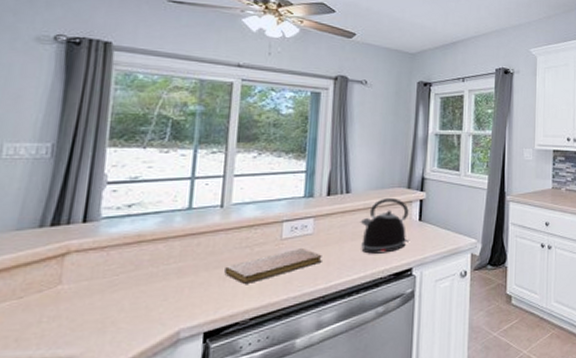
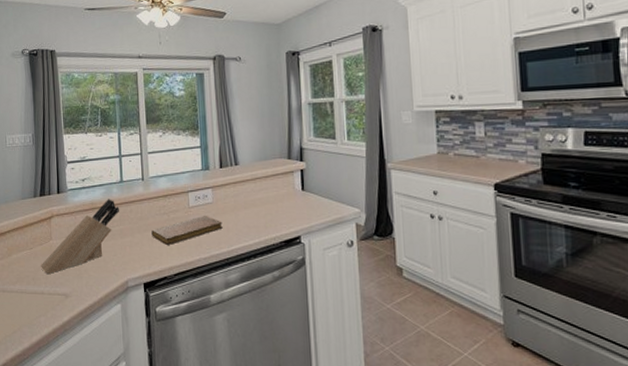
knife block: none [32,229,181,331] -> present [40,199,119,274]
kettle: present [360,197,409,254] -> none [250,168,295,222]

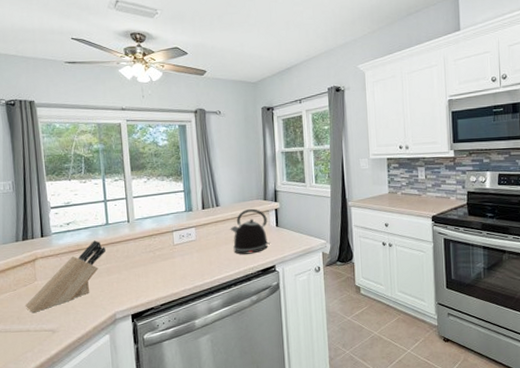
notebook: present [151,216,223,245] -> none [138,252,206,279]
kettle: none [250,168,295,222] -> present [230,208,270,255]

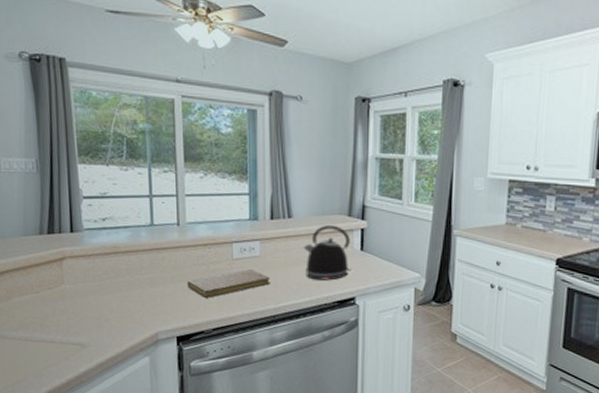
knife block: present [25,240,106,312] -> none [49,243,149,321]
notebook: none [138,252,206,279] -> present [187,269,270,298]

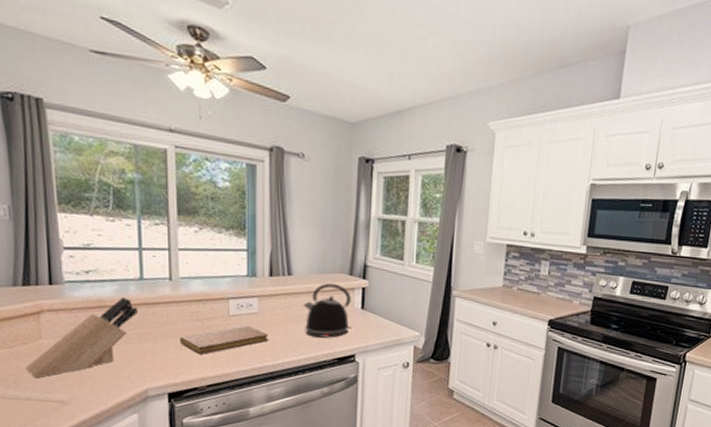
knife block: none [49,243,149,321] -> present [24,297,138,378]

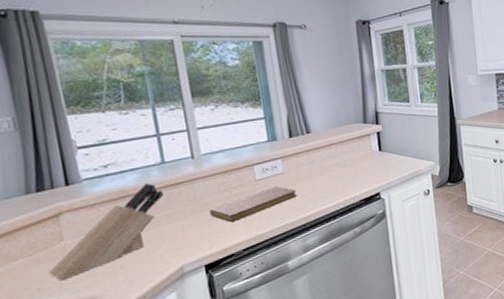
kettle: present [303,282,351,338] -> none [325,133,373,185]

